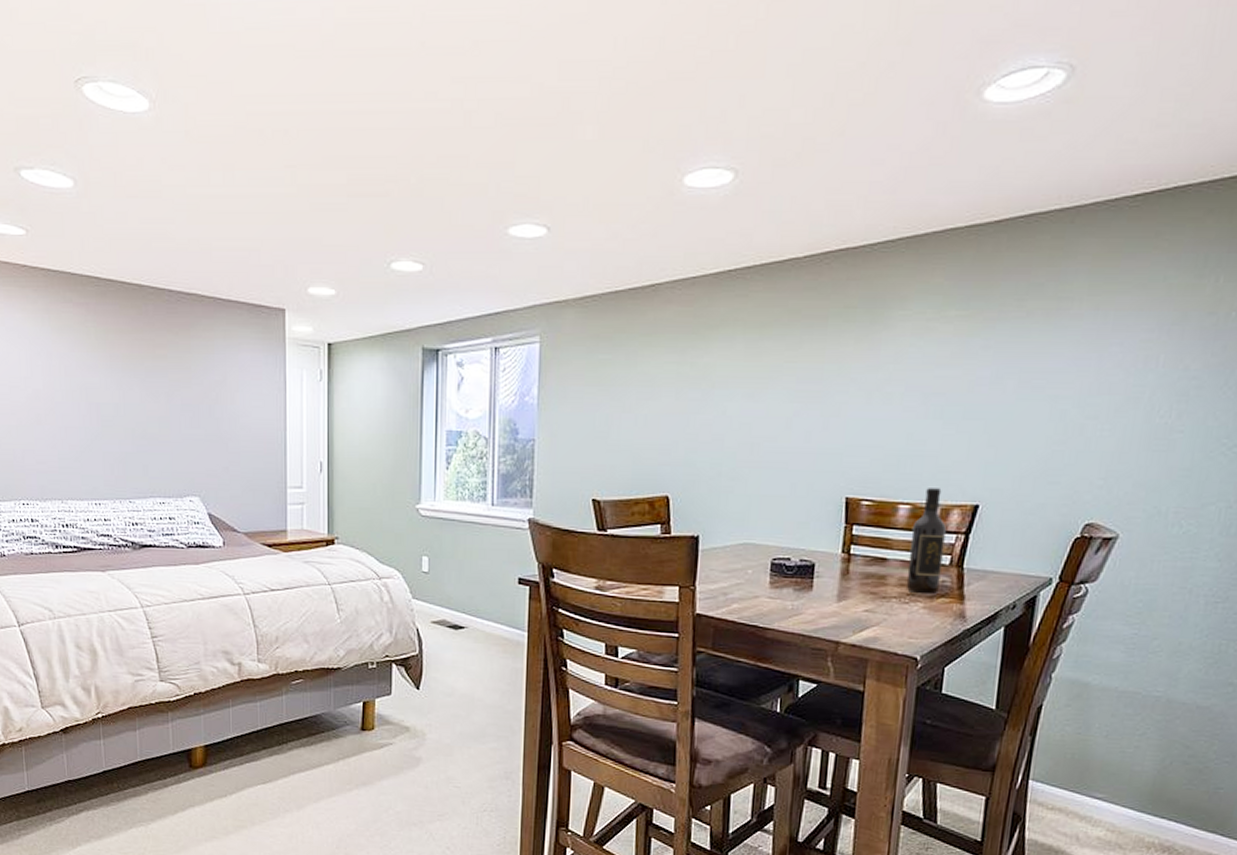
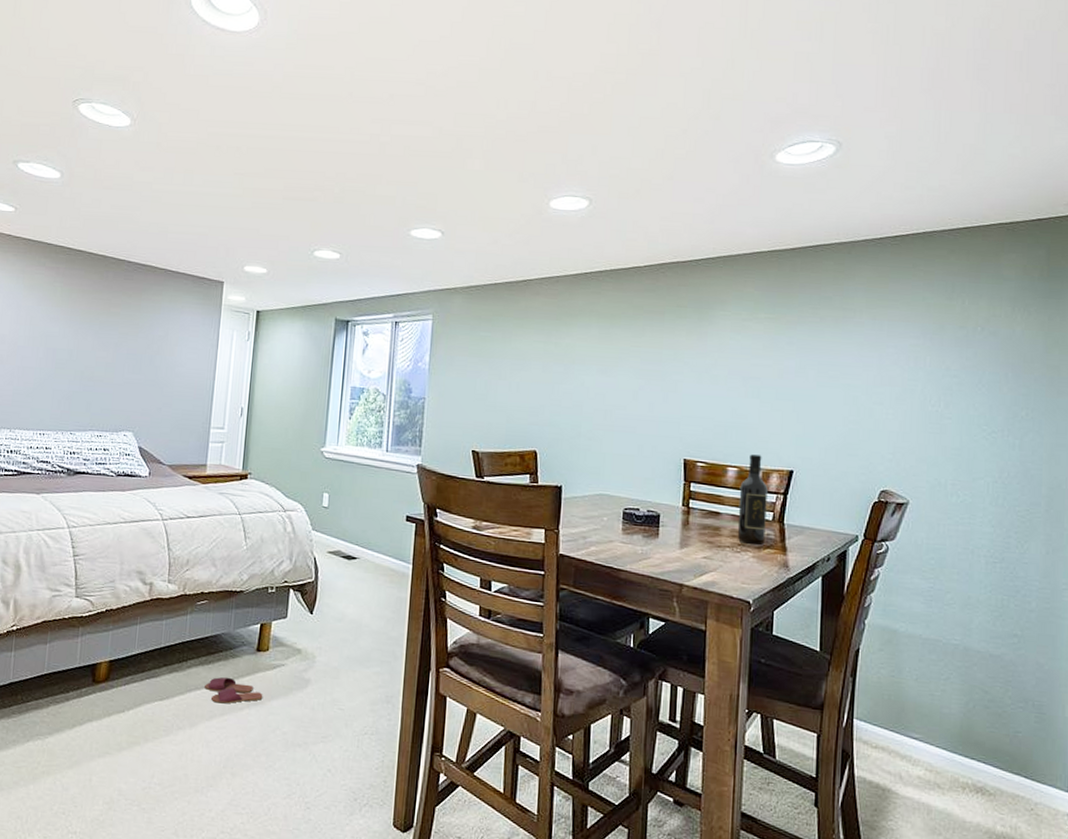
slippers: none [309,758,372,785] -> present [205,677,263,704]

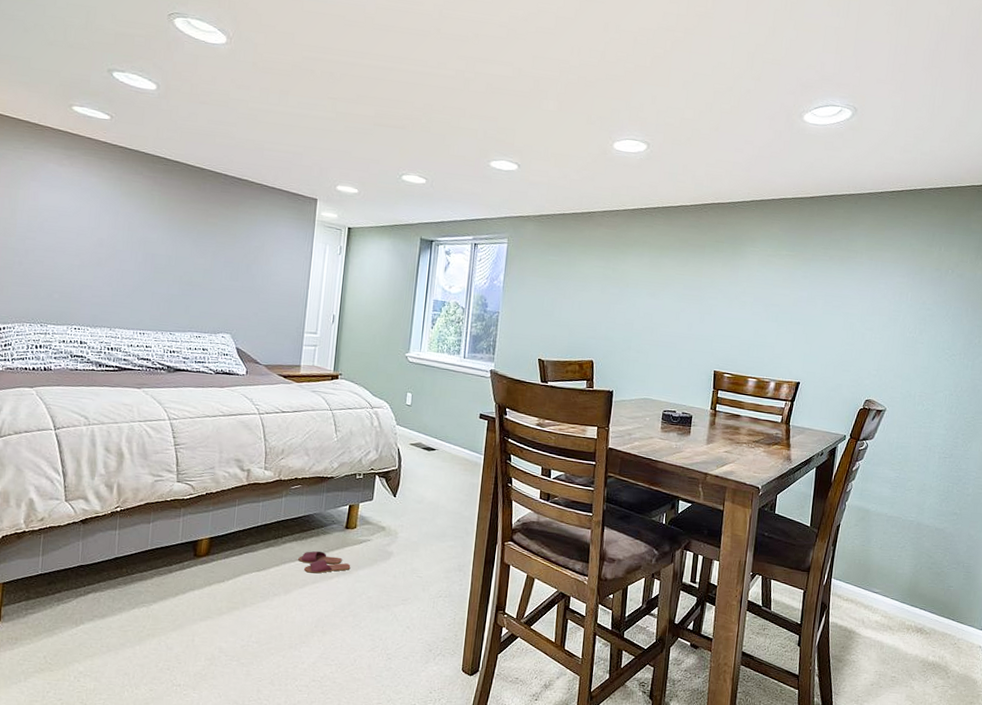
wine bottle: present [737,454,768,545] -> none [752,368,779,442]

